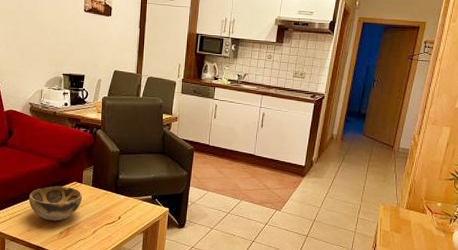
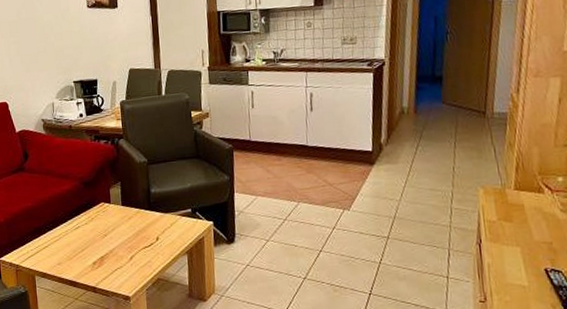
decorative bowl: present [28,185,83,221] -> none [54,208,113,250]

